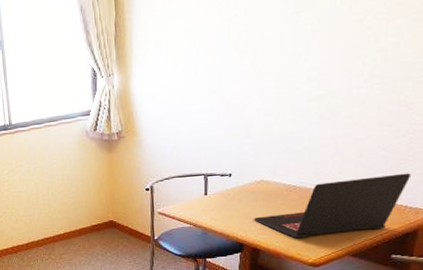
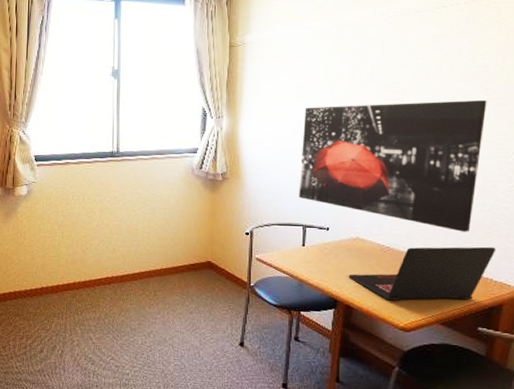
wall art: none [198,17,401,162] -> present [299,99,487,232]

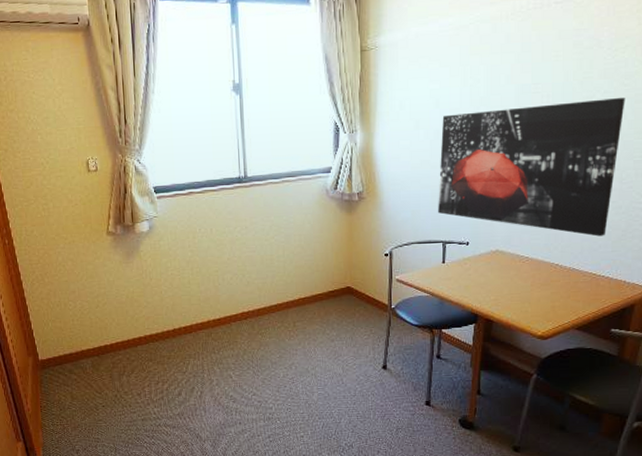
laptop: present [348,246,496,300] -> none [488,249,630,310]

